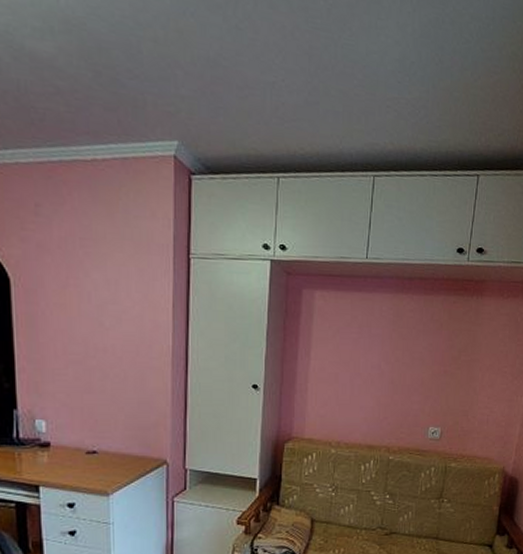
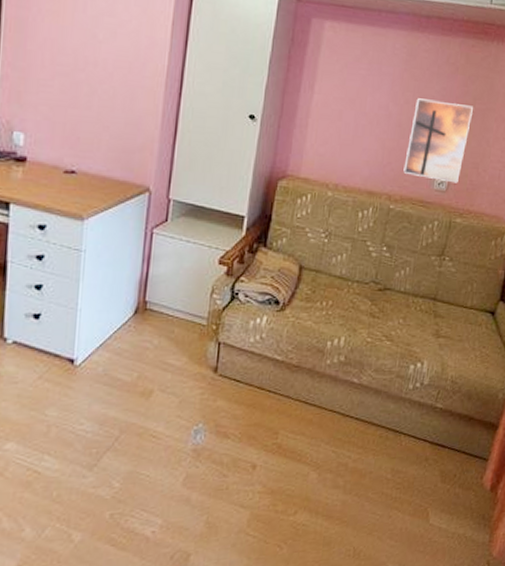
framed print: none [399,355,459,431] -> present [403,98,473,183]

